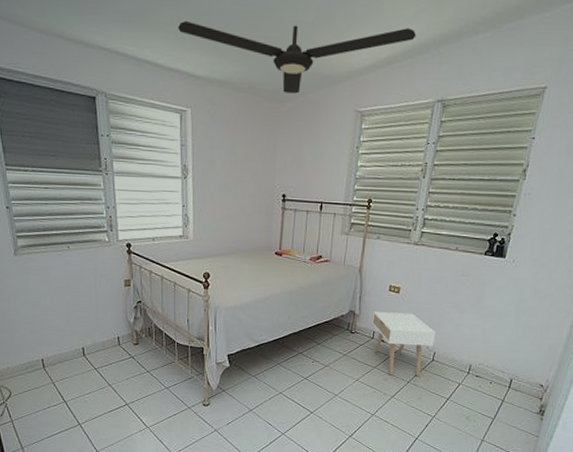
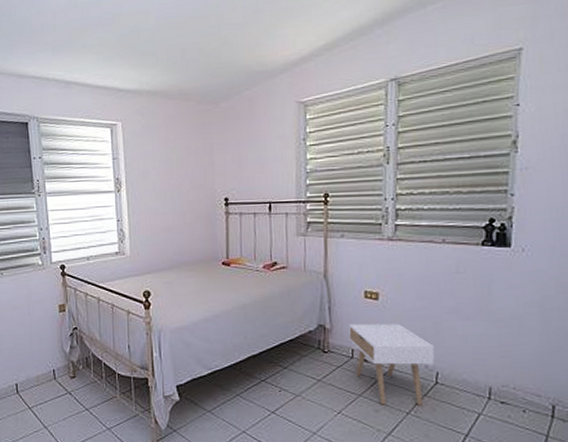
ceiling fan: present [178,20,417,94] -> none [105,12,355,94]

